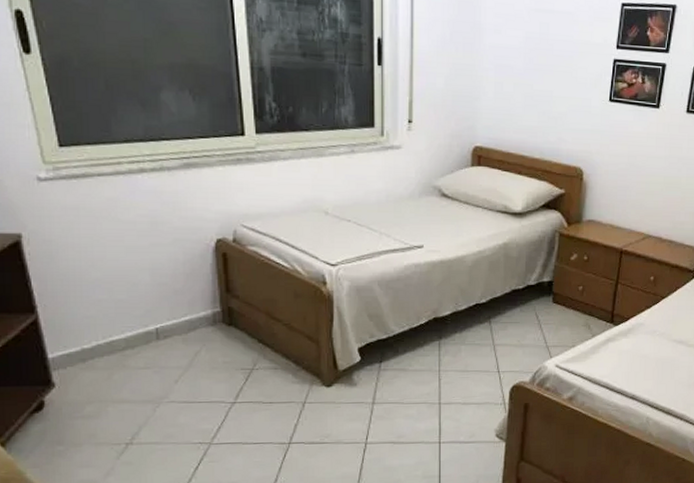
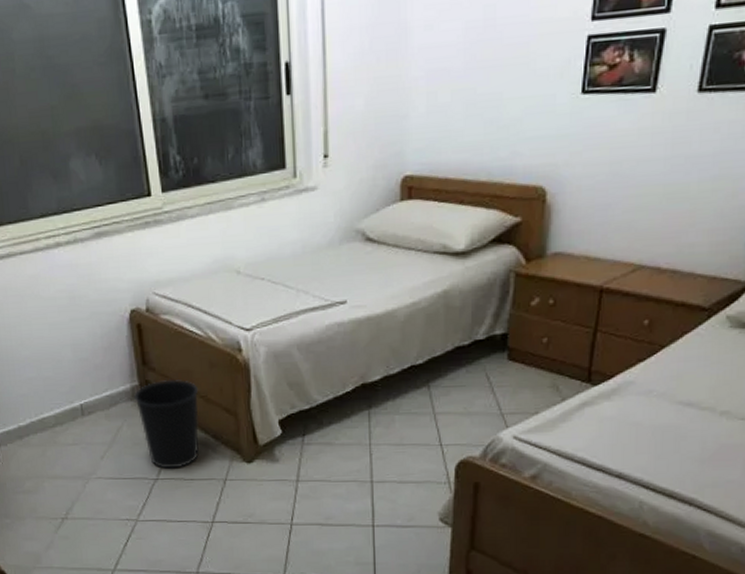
wastebasket: none [215,306,282,393] -> present [134,379,199,469]

